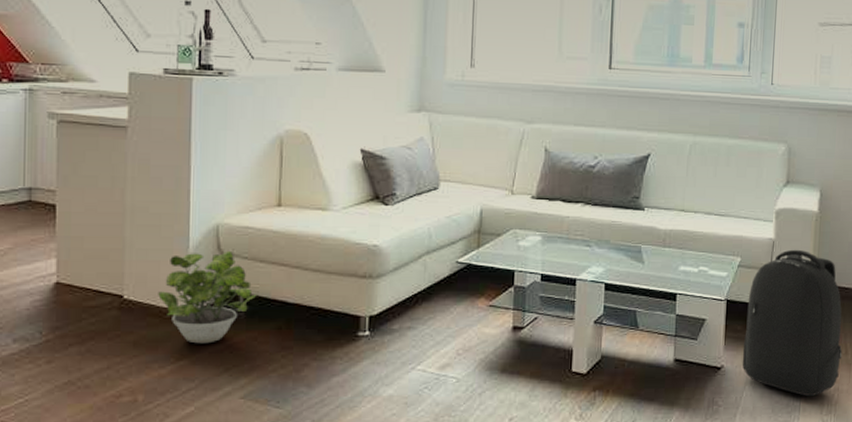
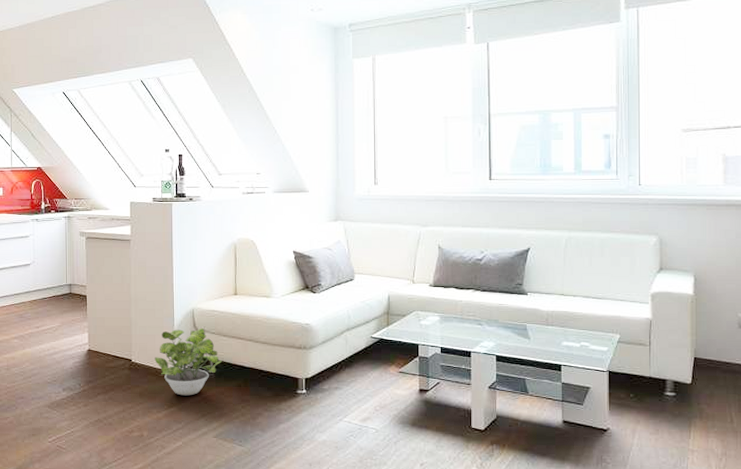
backpack: present [742,249,843,397] -> none [627,327,728,460]

